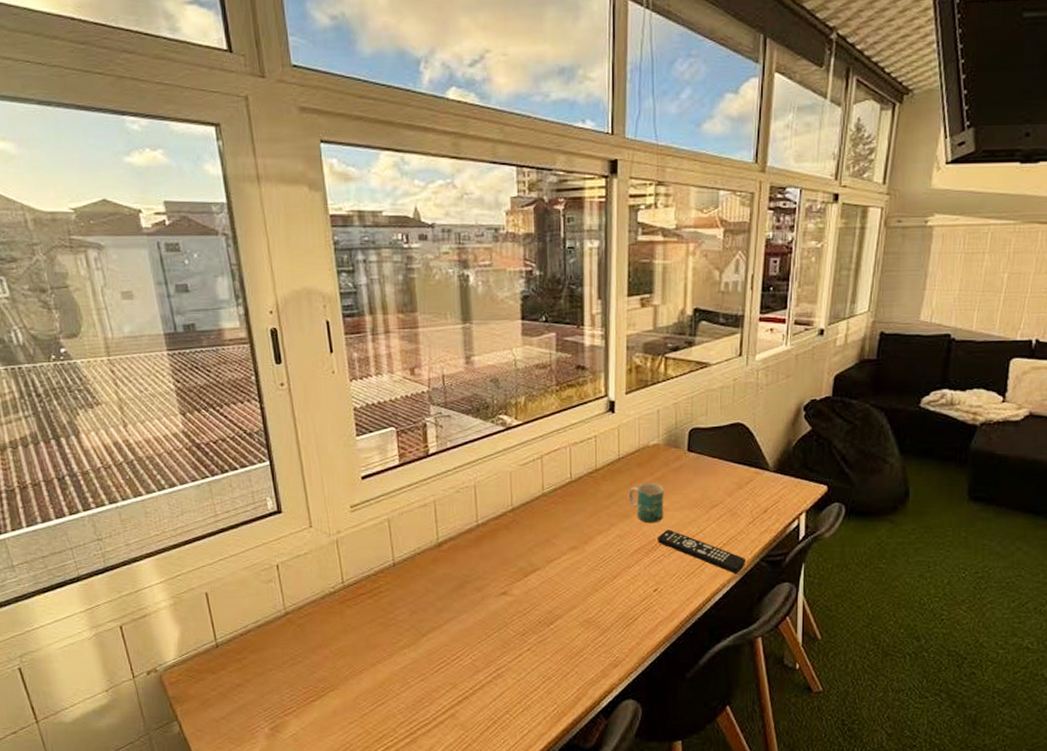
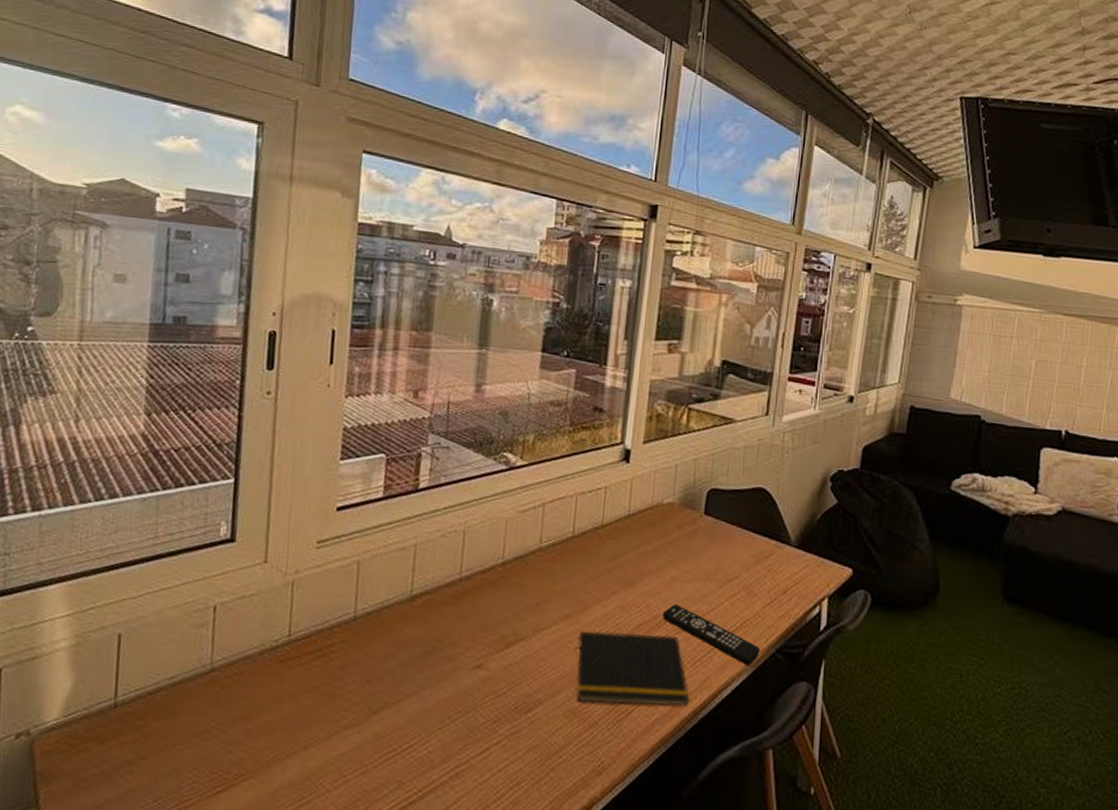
notepad: none [584,555,687,614] -> present [575,631,690,707]
mug: present [628,483,664,524] -> none [634,546,675,596]

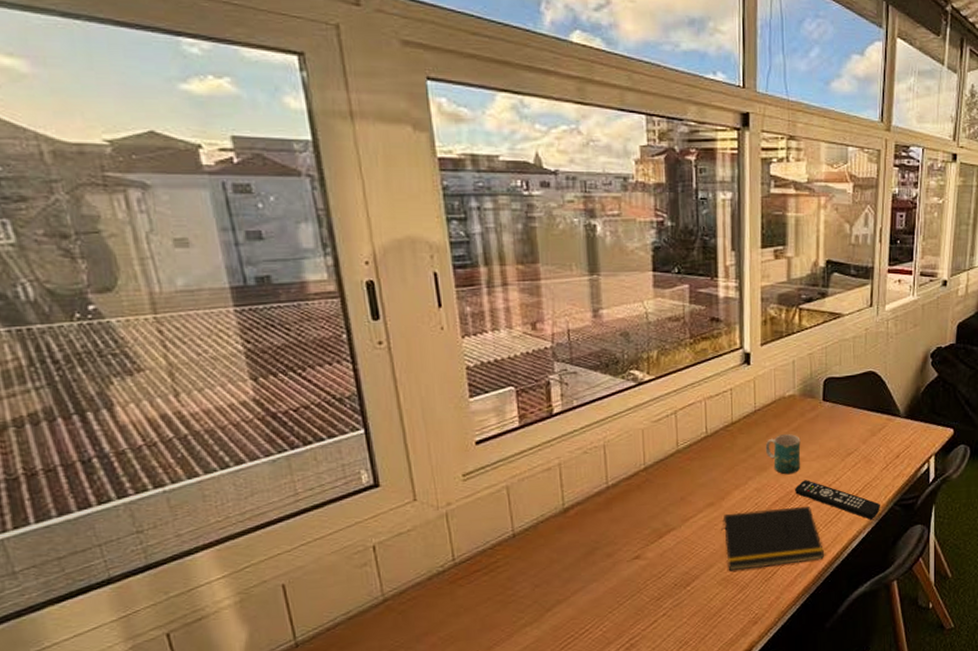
mug: none [634,546,675,596] -> present [765,434,801,475]

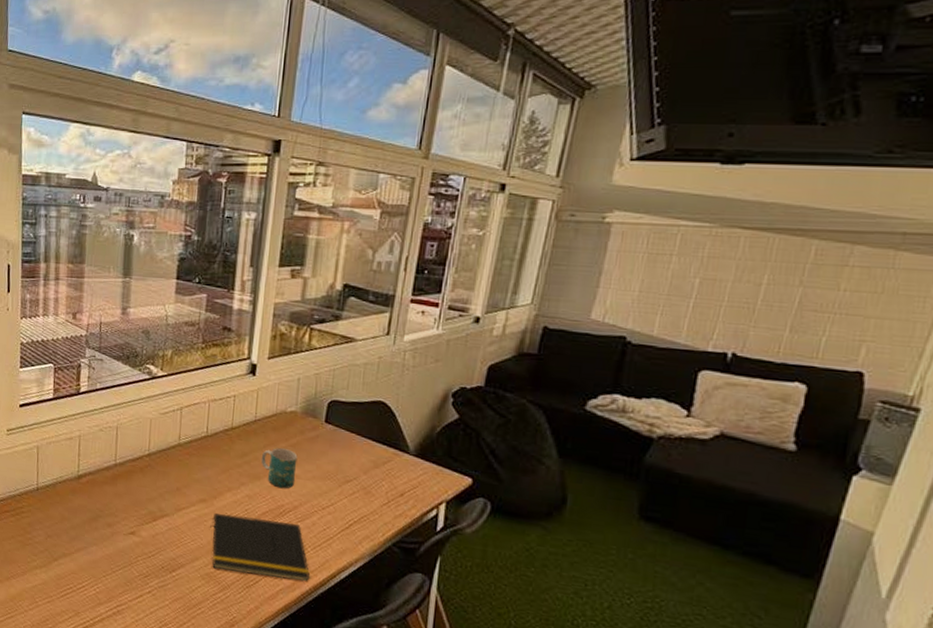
remote control: present [794,480,881,519] -> none [285,497,378,554]

